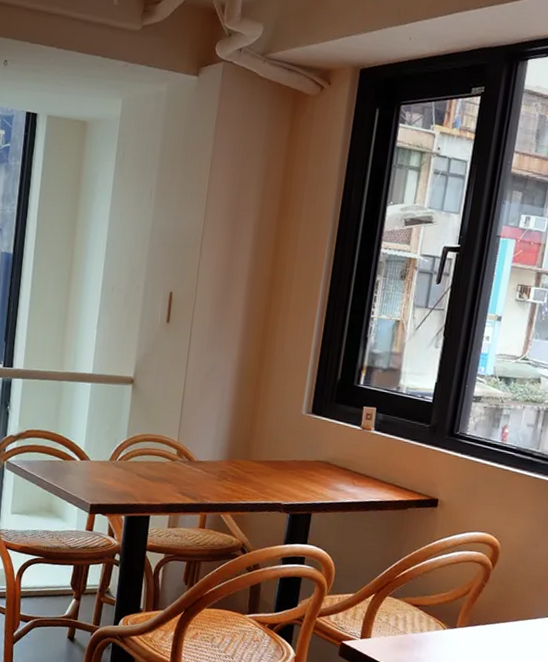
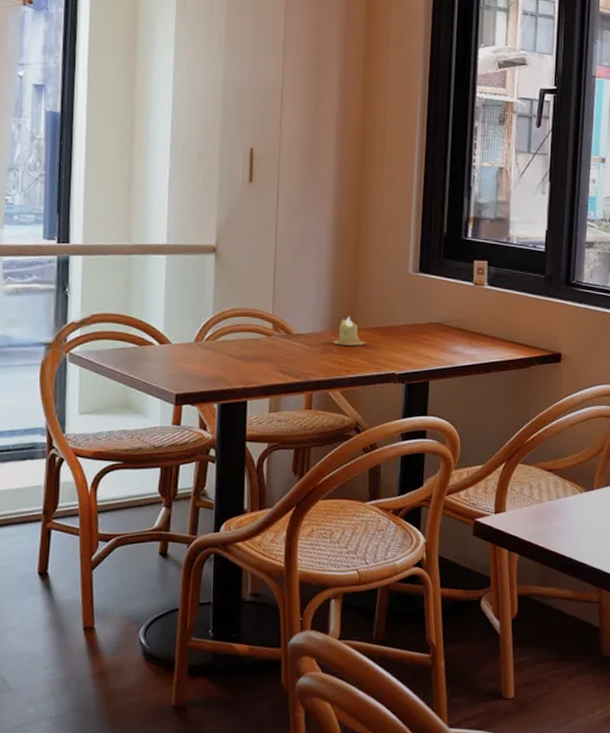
candle: none [228,448,258,476] -> present [333,315,367,346]

